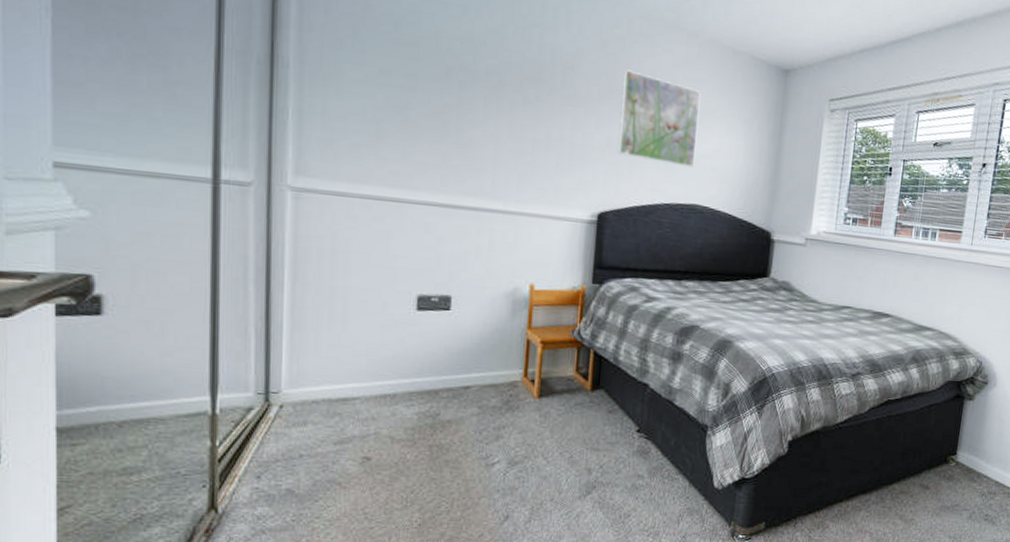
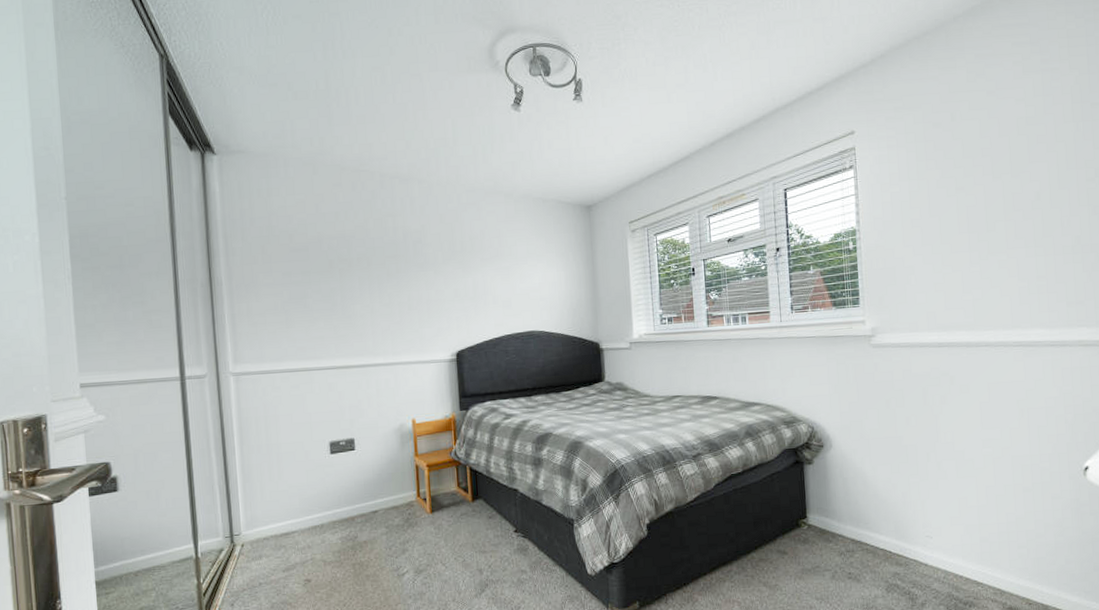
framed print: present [617,69,701,168] -> none [459,233,527,302]

